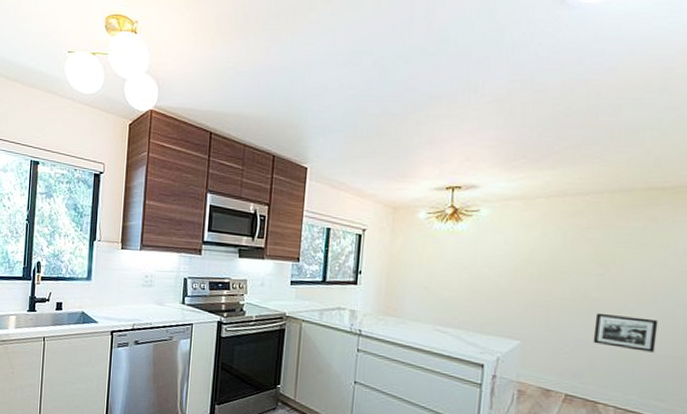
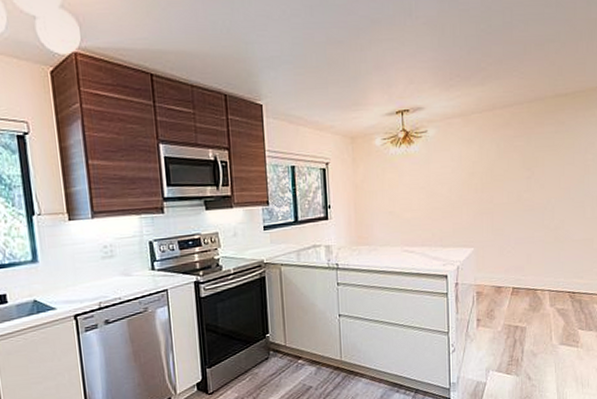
picture frame: present [592,312,659,353] -> none [528,210,573,240]

